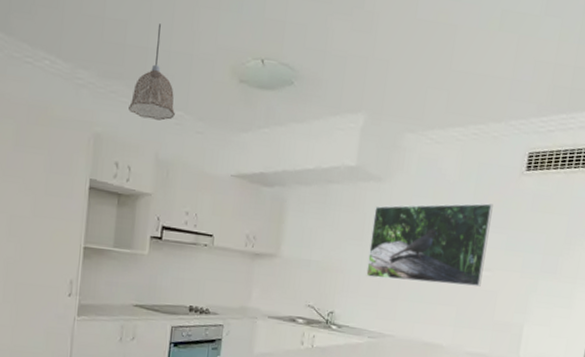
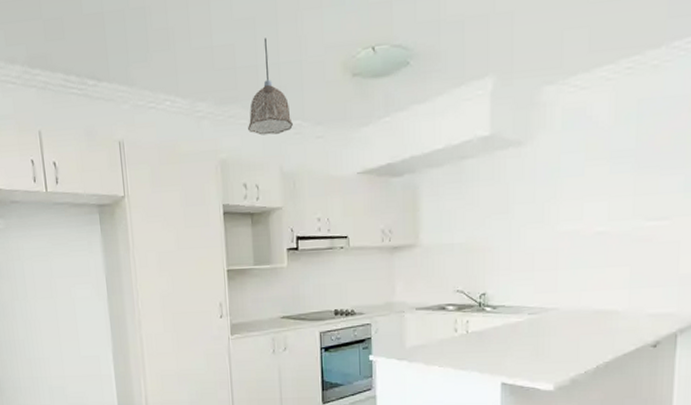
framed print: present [366,203,493,287] -> none [517,143,662,250]

